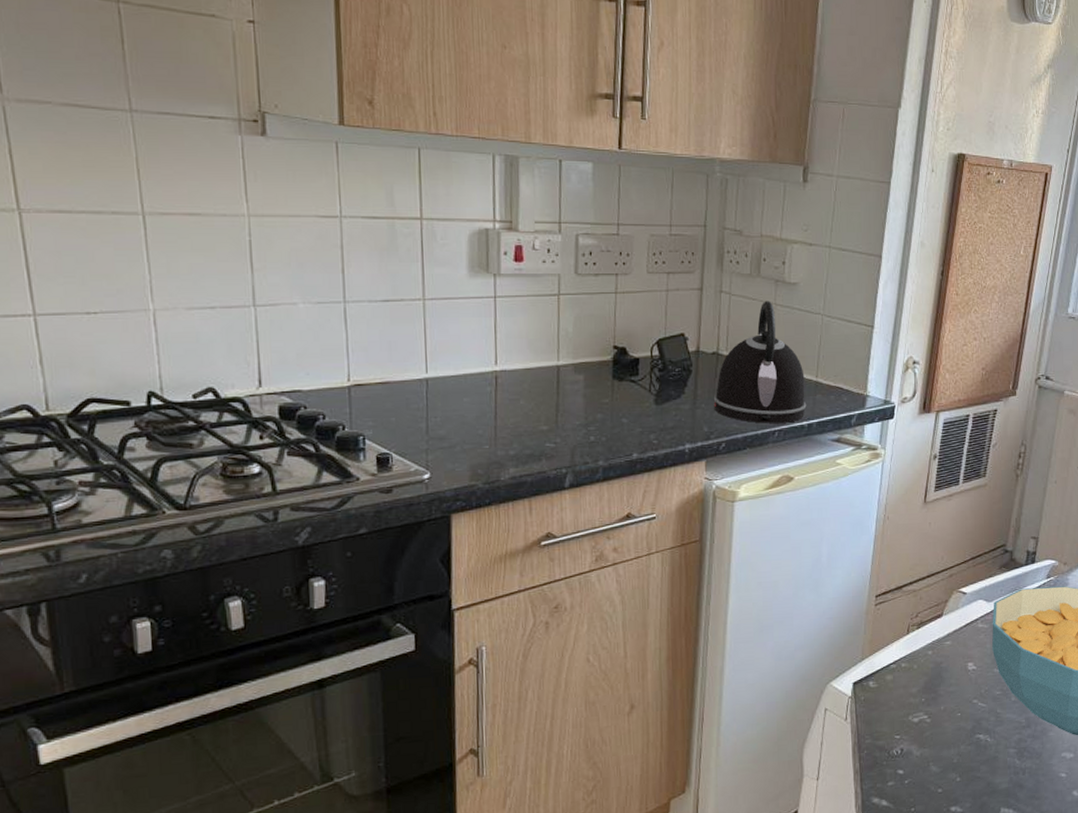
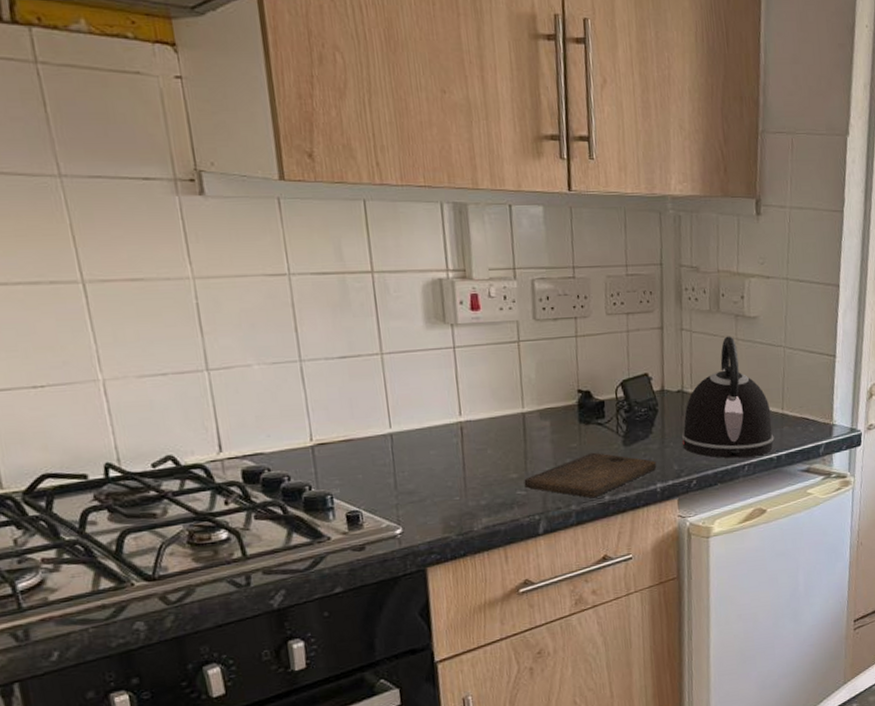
cutting board: none [554,409,687,455] -> present [524,452,657,499]

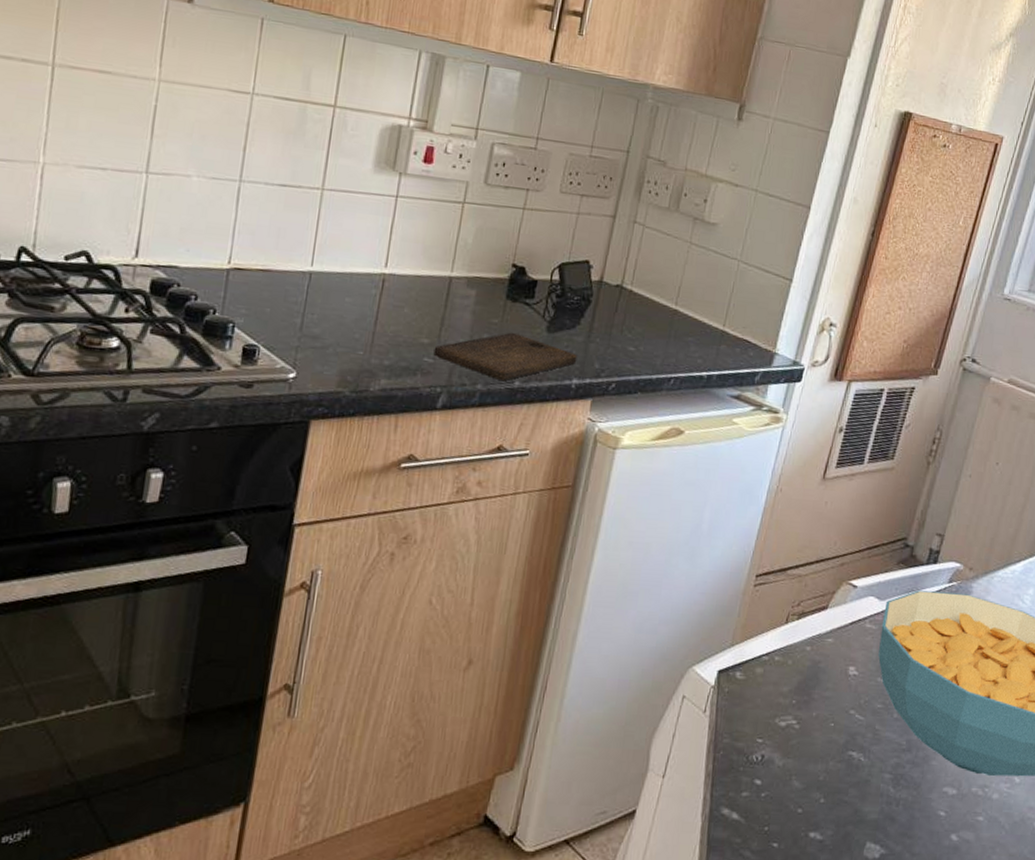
kettle: present [681,336,775,459] -> none [609,238,711,371]

